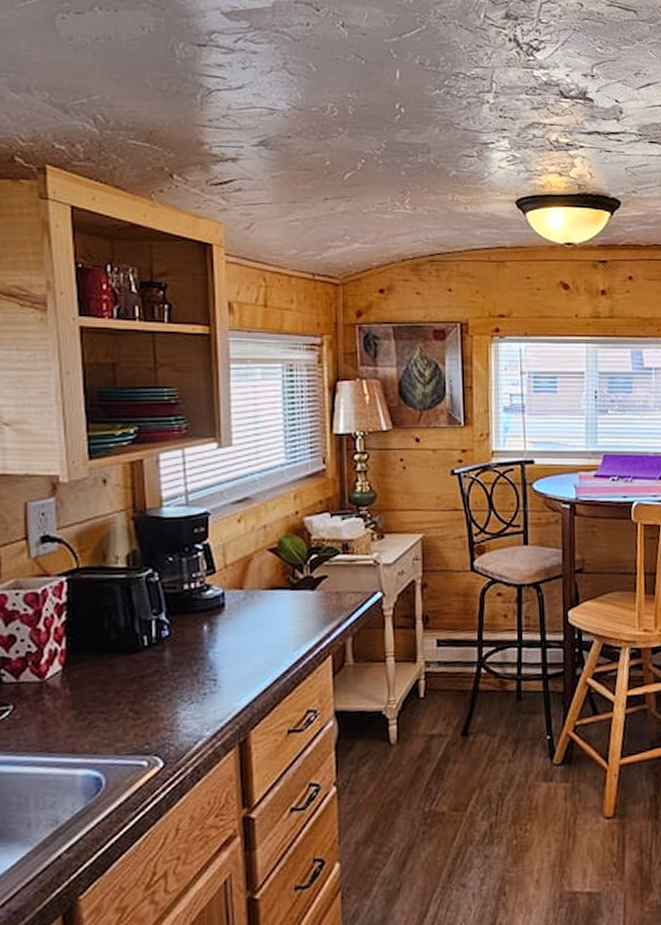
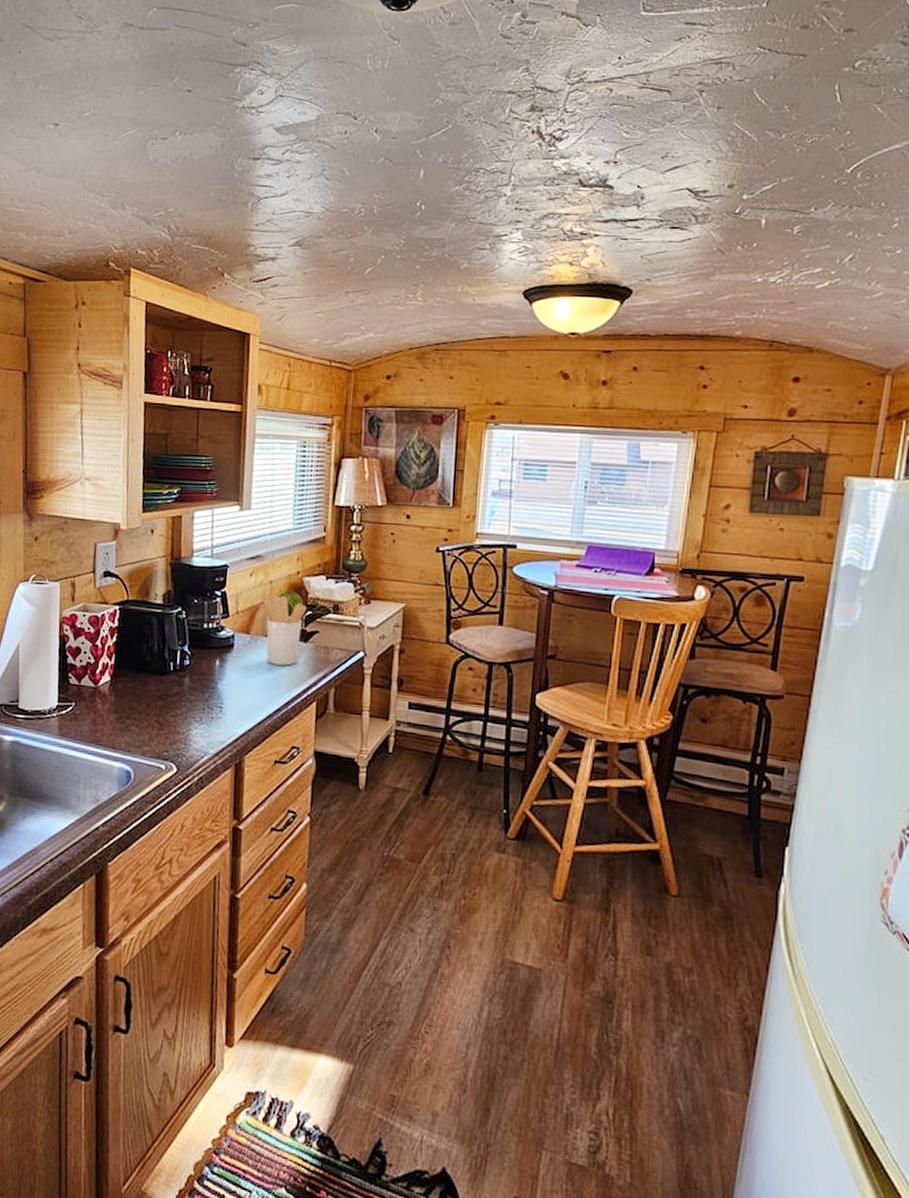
utensil holder: none [255,541,311,621] -> present [262,595,307,666]

